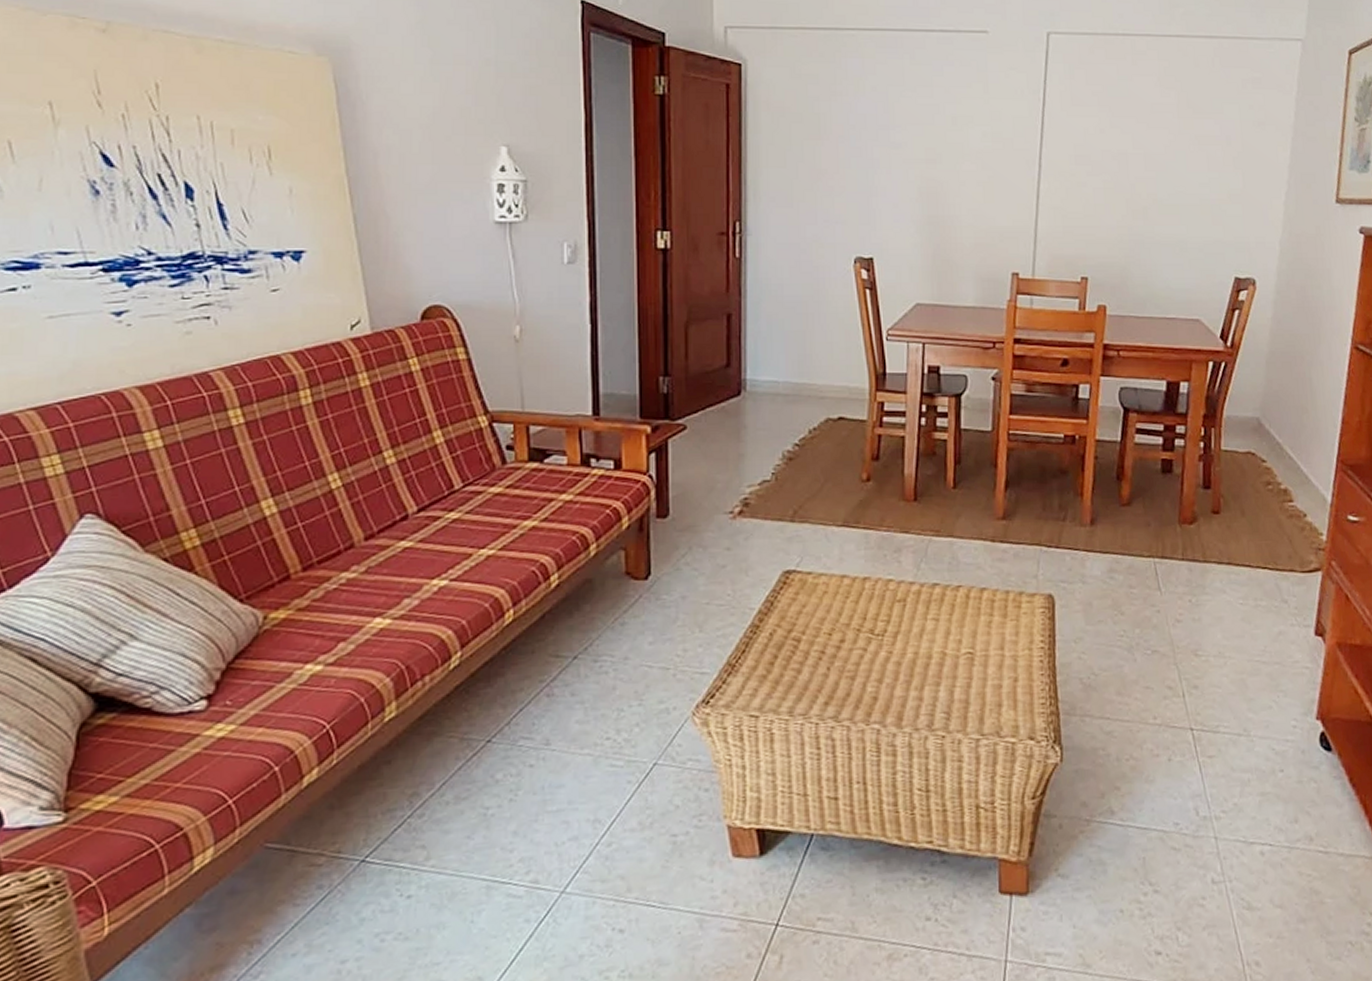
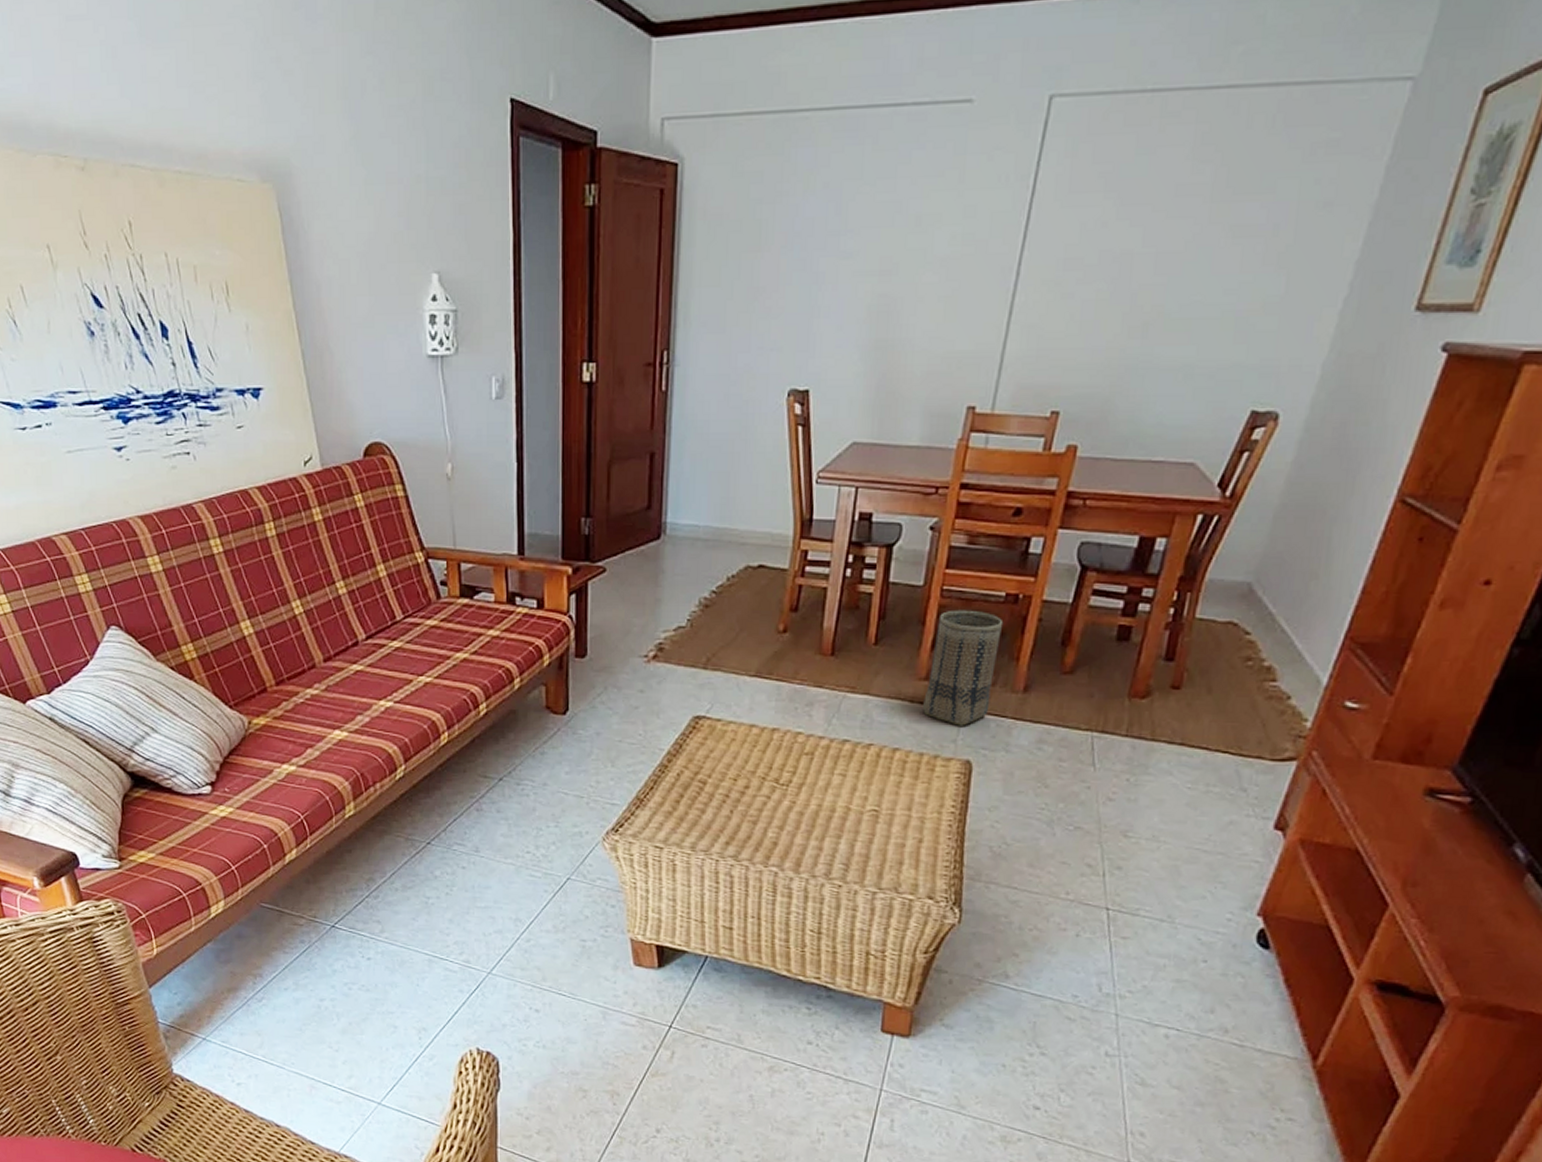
basket: none [1003,451,1065,562] -> present [923,609,1004,726]

